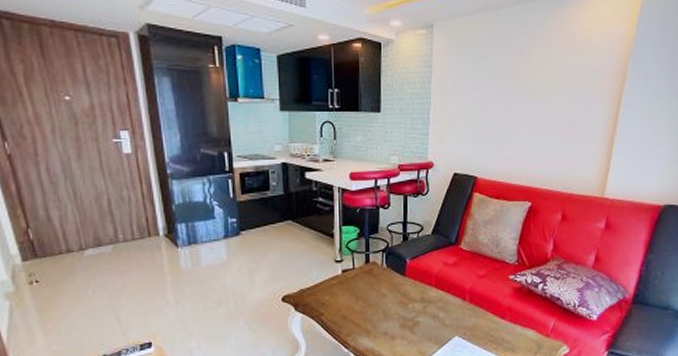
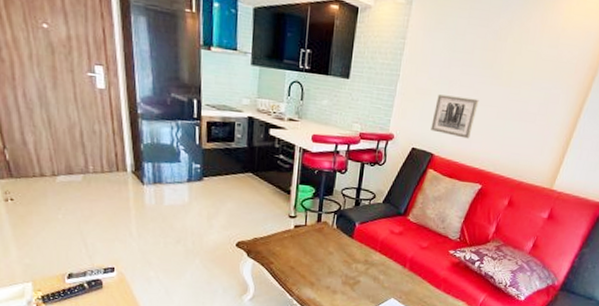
wall art: none [470,116,514,157] -> present [431,94,479,139]

